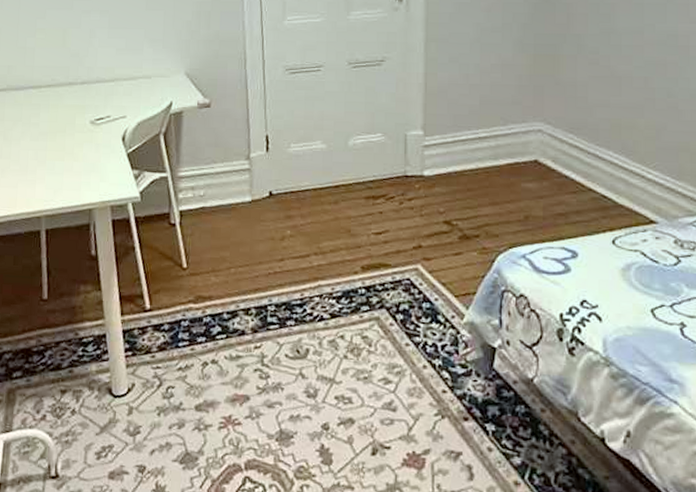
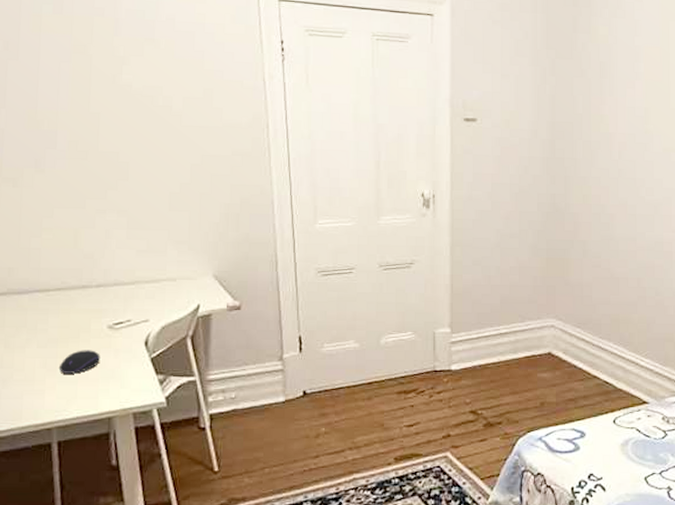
computer mouse: none [47,144,83,166] -> present [58,350,100,374]

